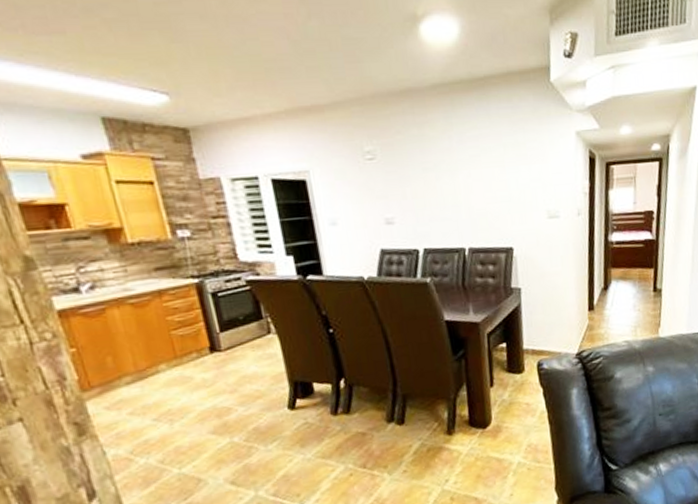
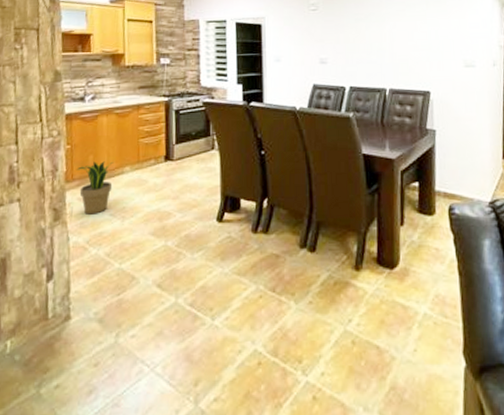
potted plant: none [92,361,149,424] -> present [76,161,114,215]

